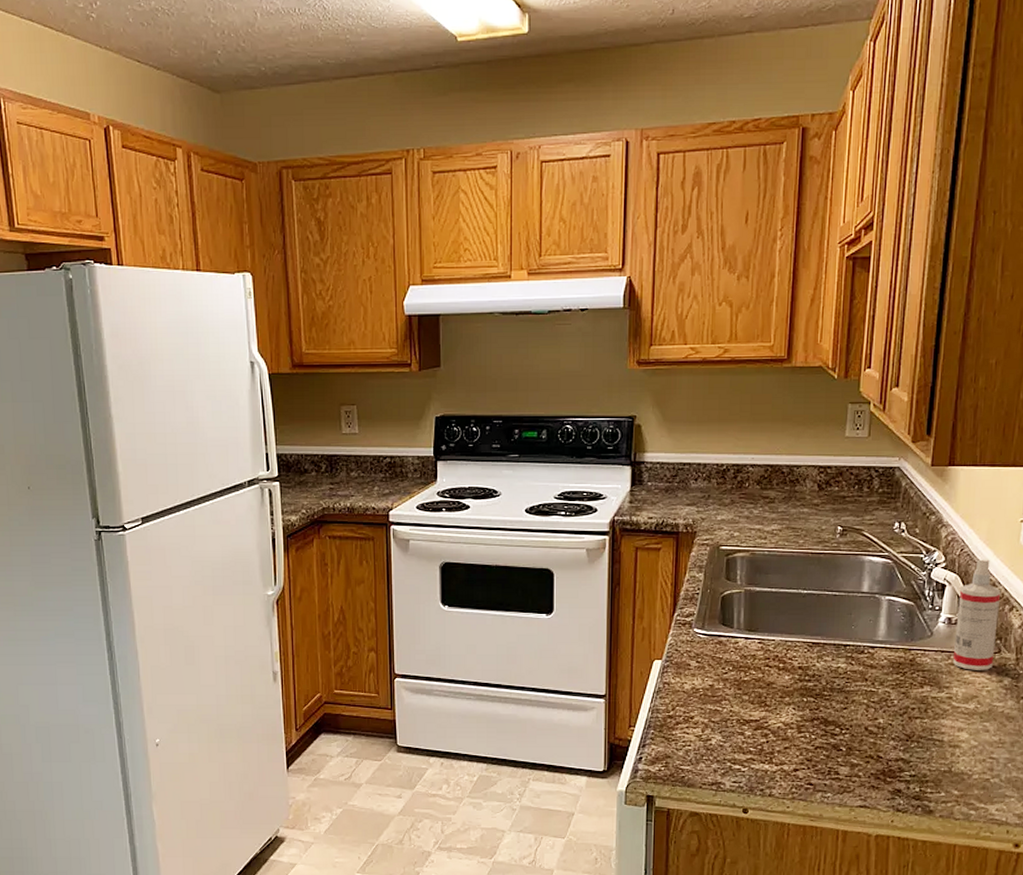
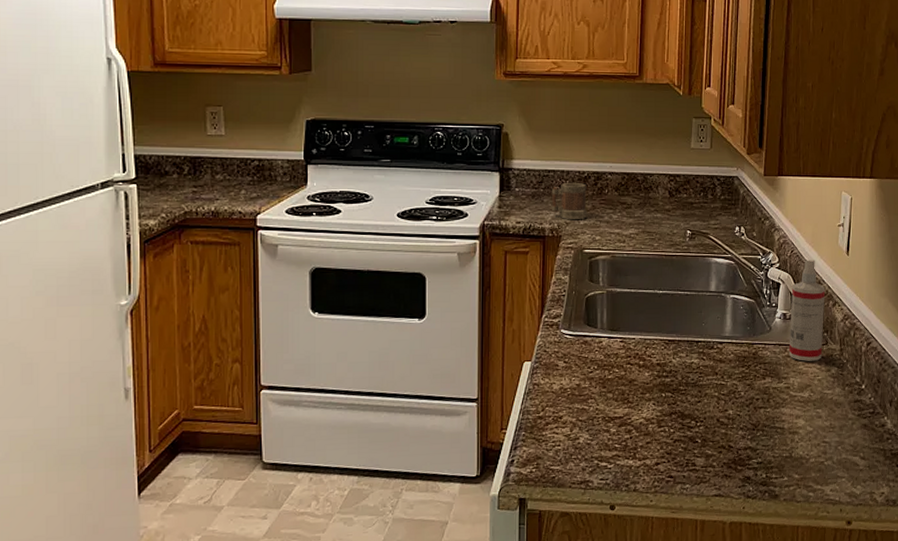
mug: none [685,475,726,514] -> present [551,182,588,219]

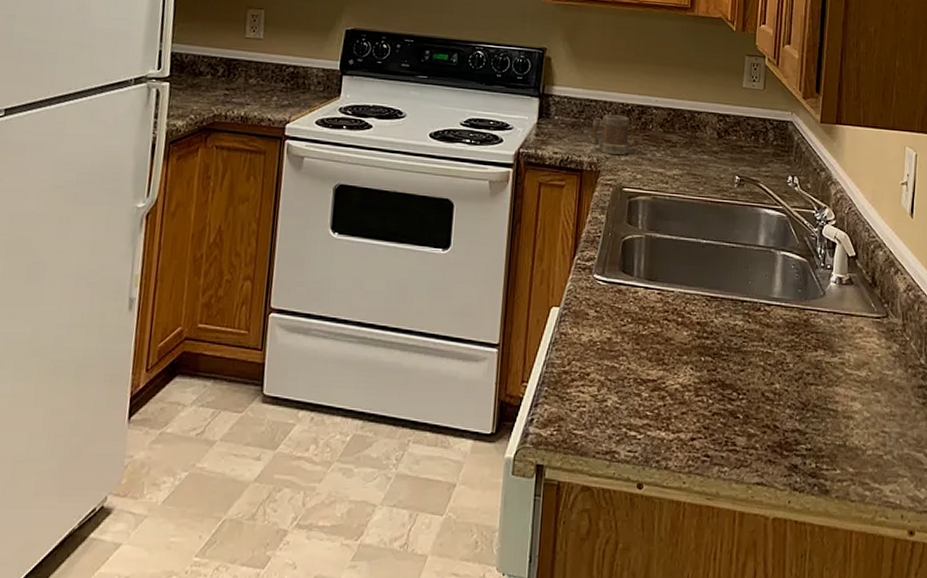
spray bottle: present [788,259,826,361] -> none [844,219,887,335]

